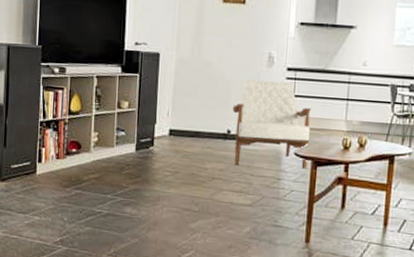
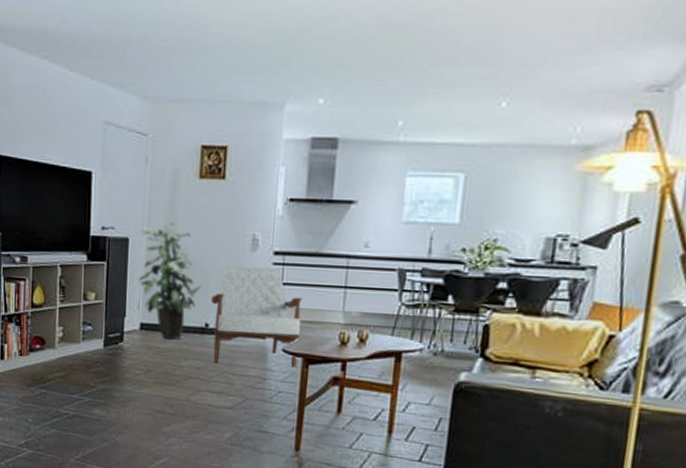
indoor plant: none [168,39,224,143] -> present [138,221,201,339]

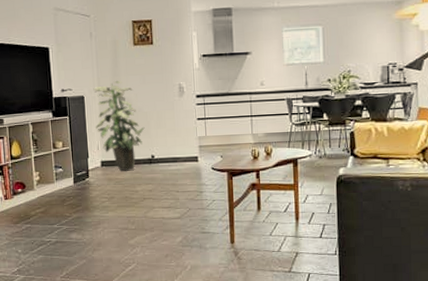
armchair: present [210,266,302,368] -> none [153,107,224,185]

